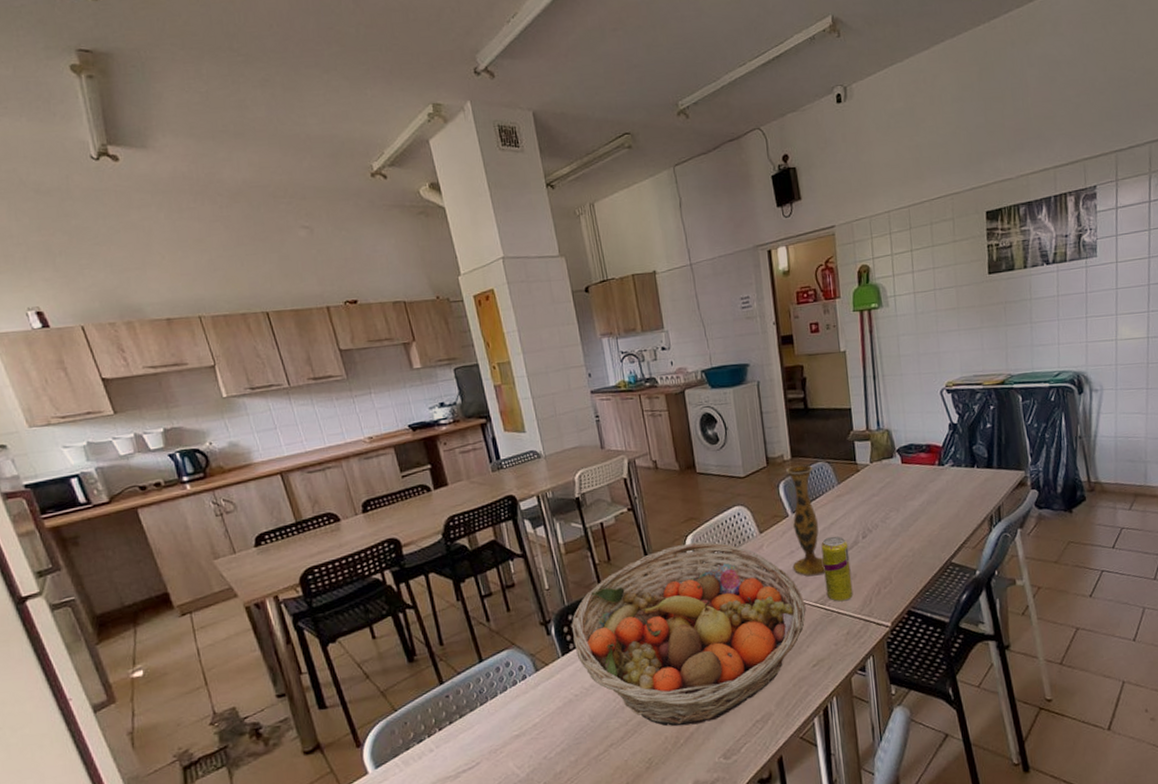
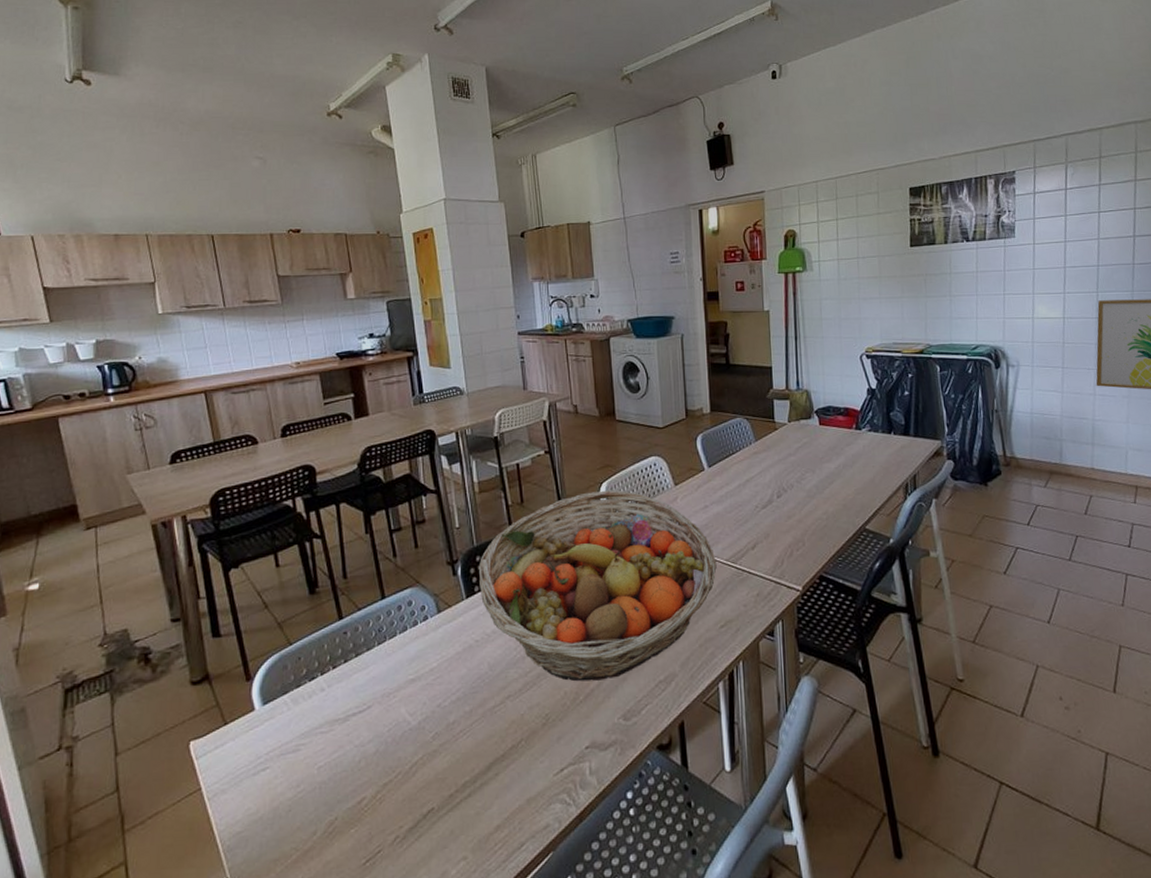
vase: present [786,464,825,576] -> none [705,419,738,533]
beverage can: present [821,536,854,602] -> none [735,493,765,561]

